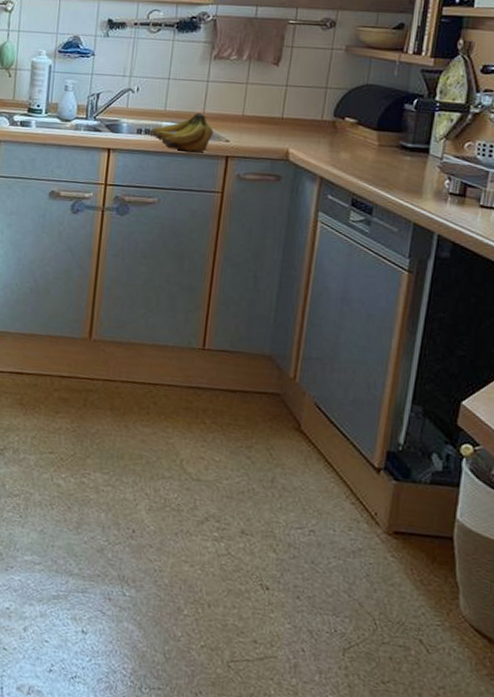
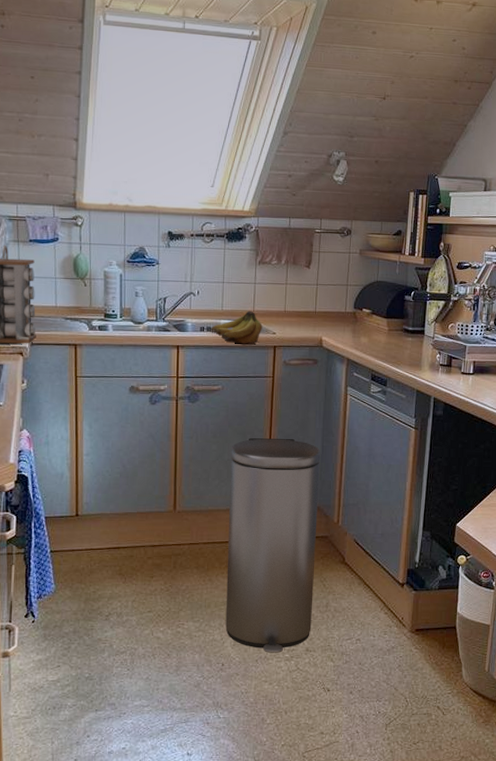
pedal bin: none [140,263,278,530] -> present [225,438,321,653]

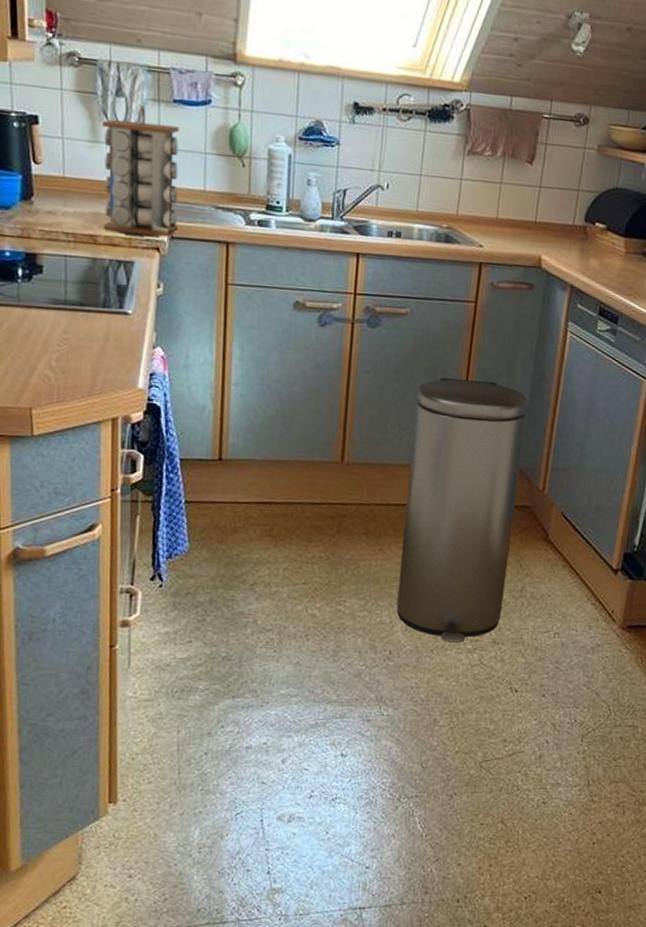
fruit: present [210,310,263,346] -> none [399,214,467,260]

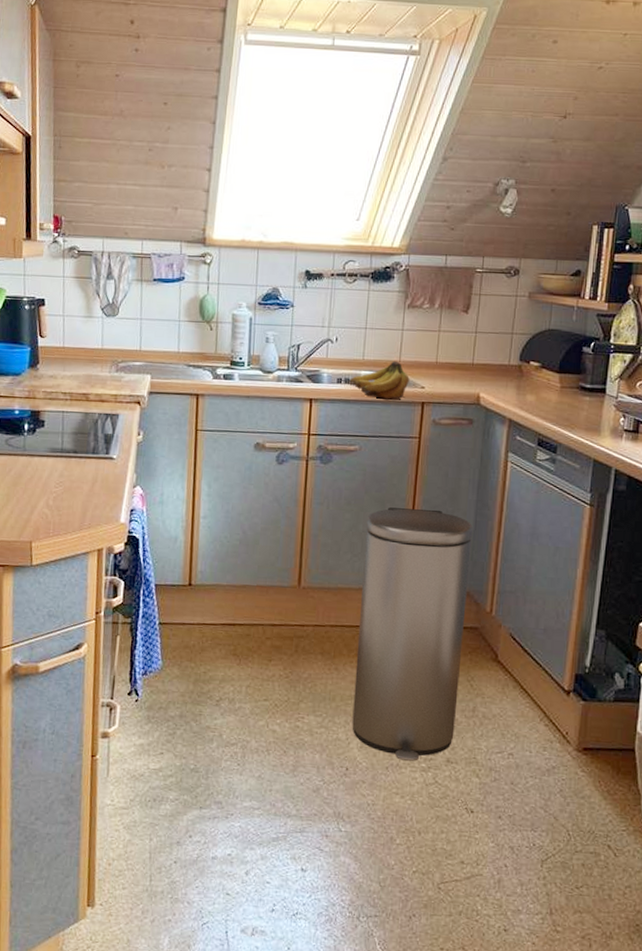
spice rack: present [102,104,180,237] -> none [94,284,158,393]
fruit: none [399,214,467,260] -> present [348,361,410,401]

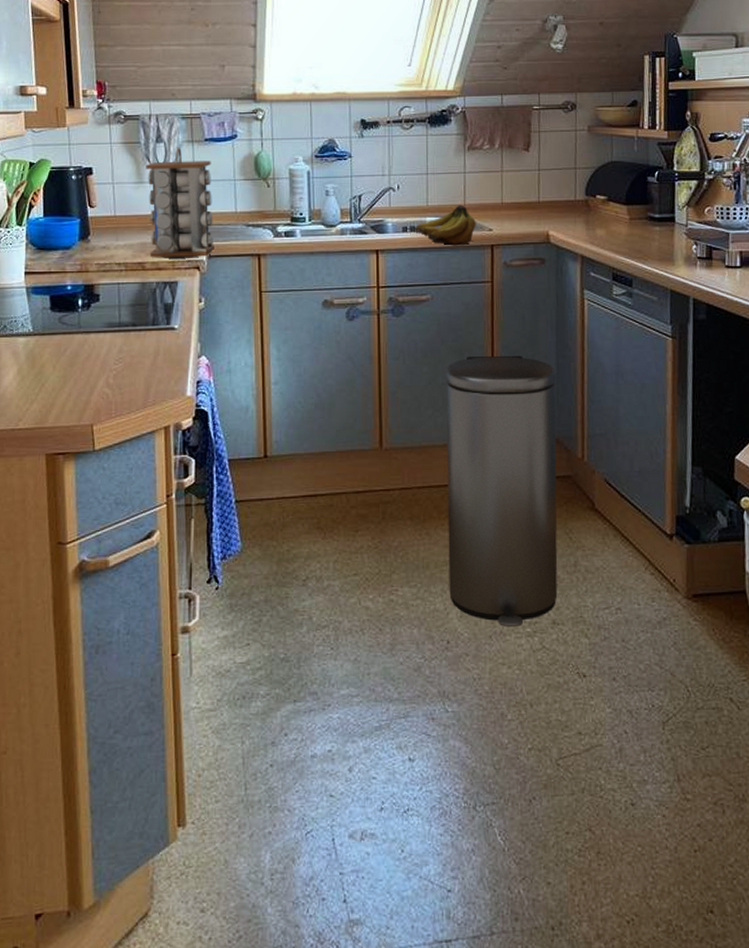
spice rack: none [94,284,158,393] -> present [146,146,214,259]

